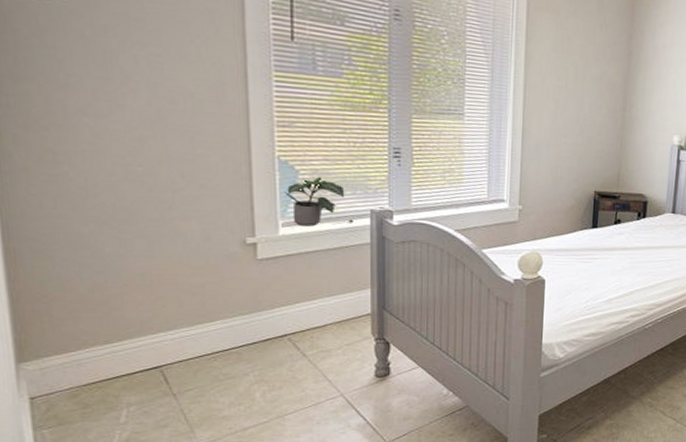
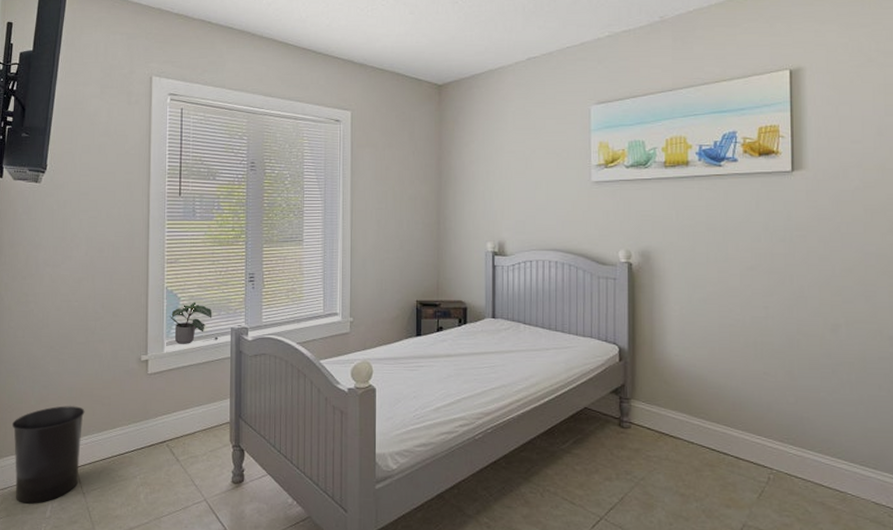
waste bin: none [50,295,167,409] -> present [11,406,85,504]

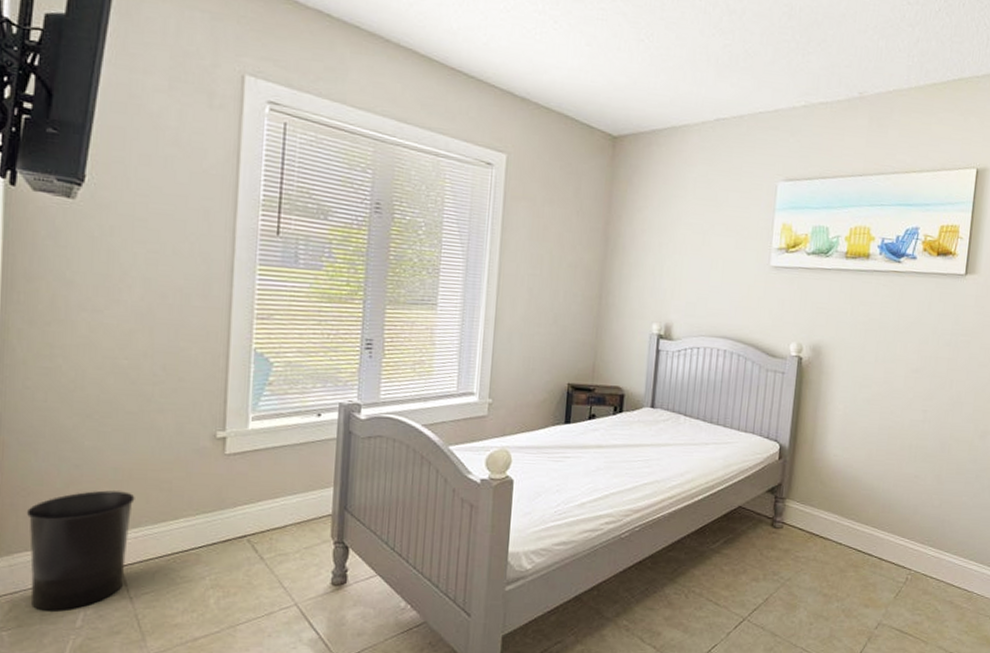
potted plant: present [169,301,213,345] -> none [257,368,316,421]

